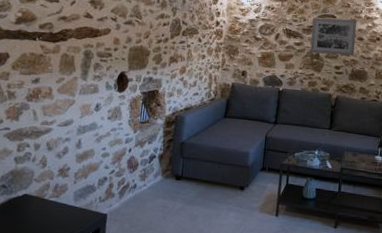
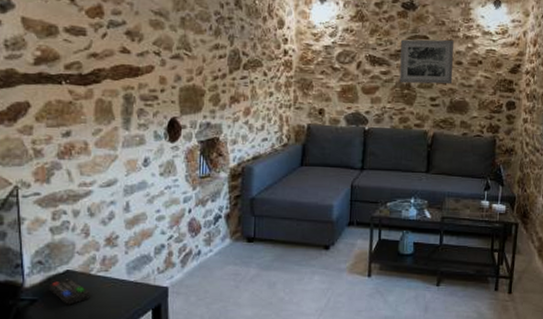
remote control: none [9,201,43,224] -> present [49,279,92,305]

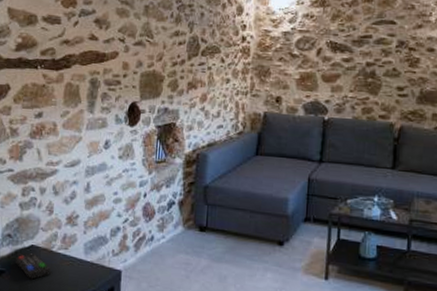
wall art: present [399,39,454,85] -> none [363,24,425,73]

